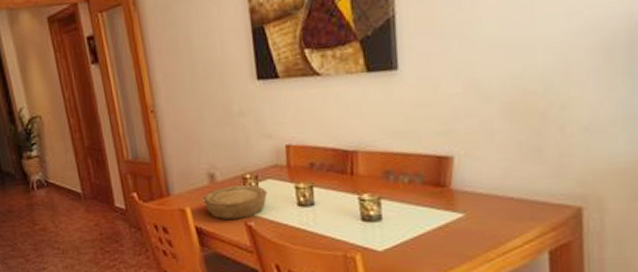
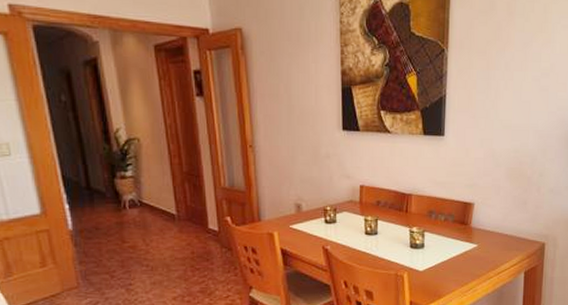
bowl: present [203,185,267,220] -> none [290,216,342,244]

